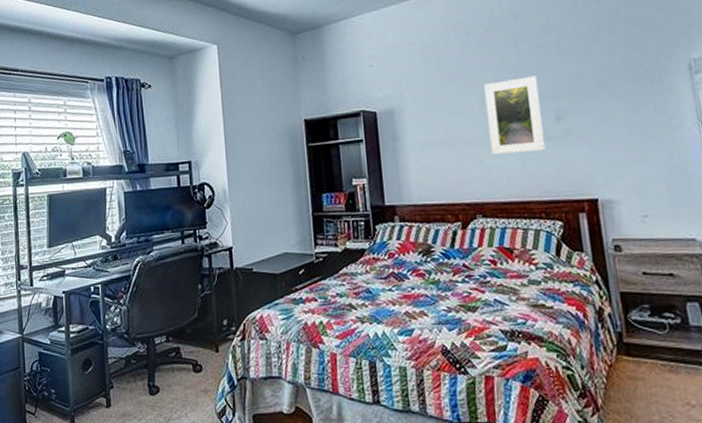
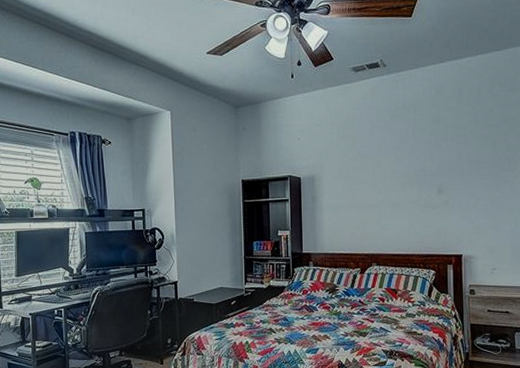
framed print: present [484,76,546,155] -> none [386,157,428,217]

